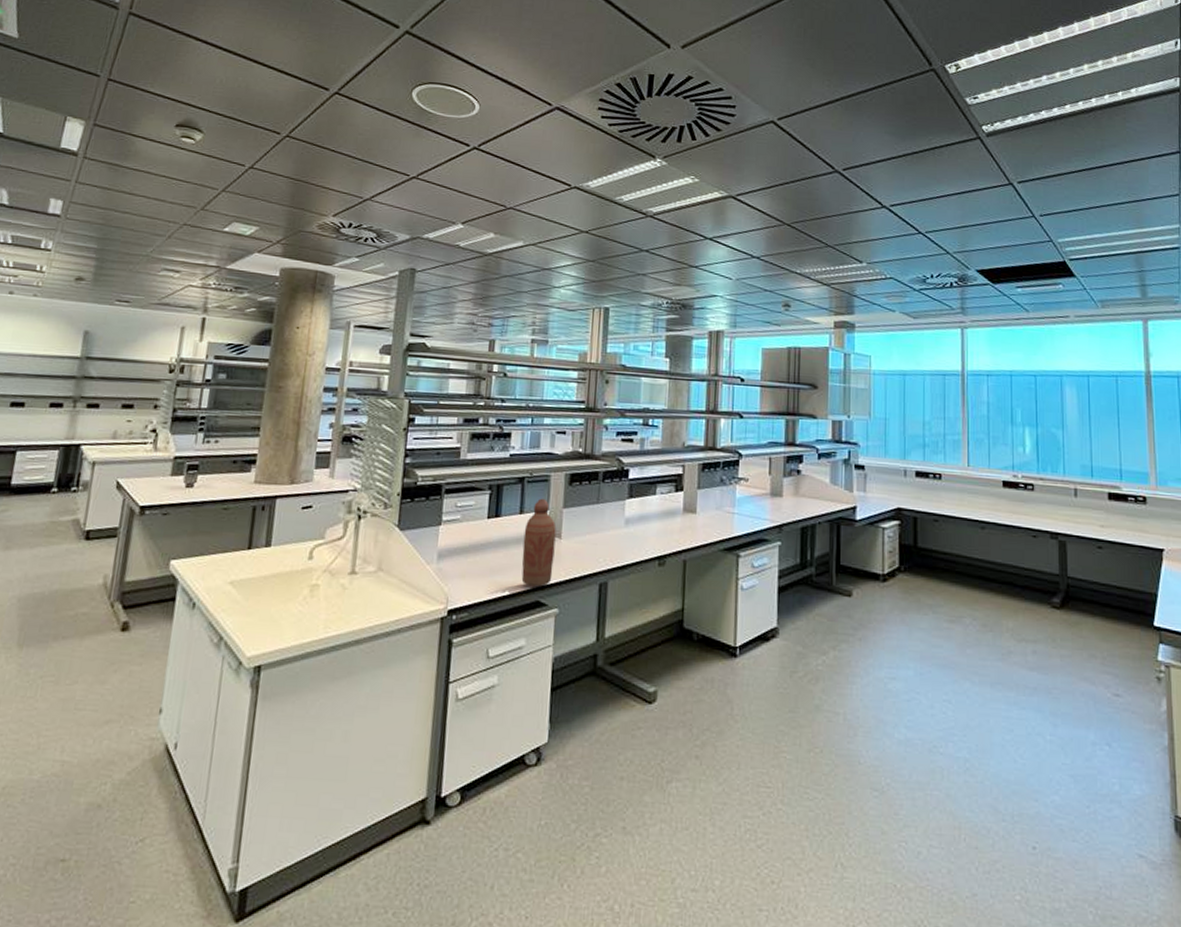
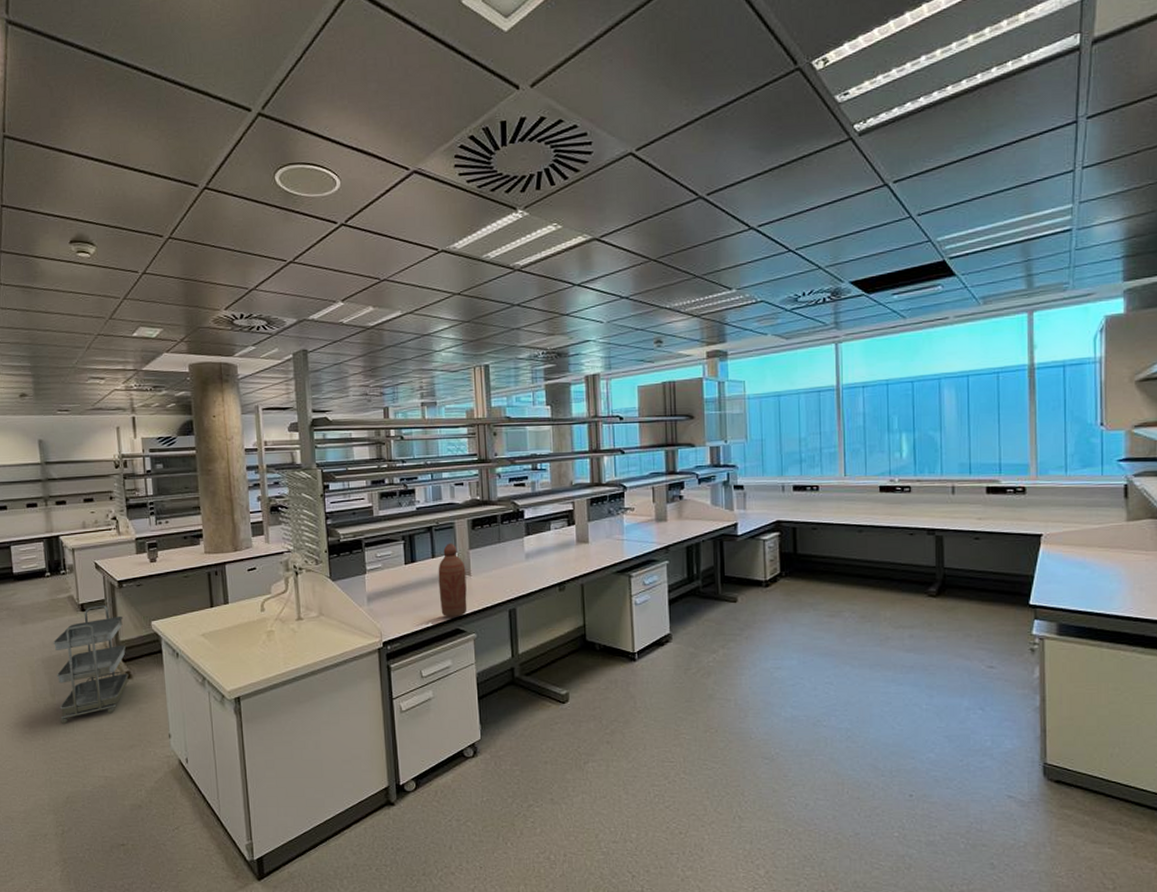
utility cart: none [21,534,137,686] -> present [52,605,129,725]

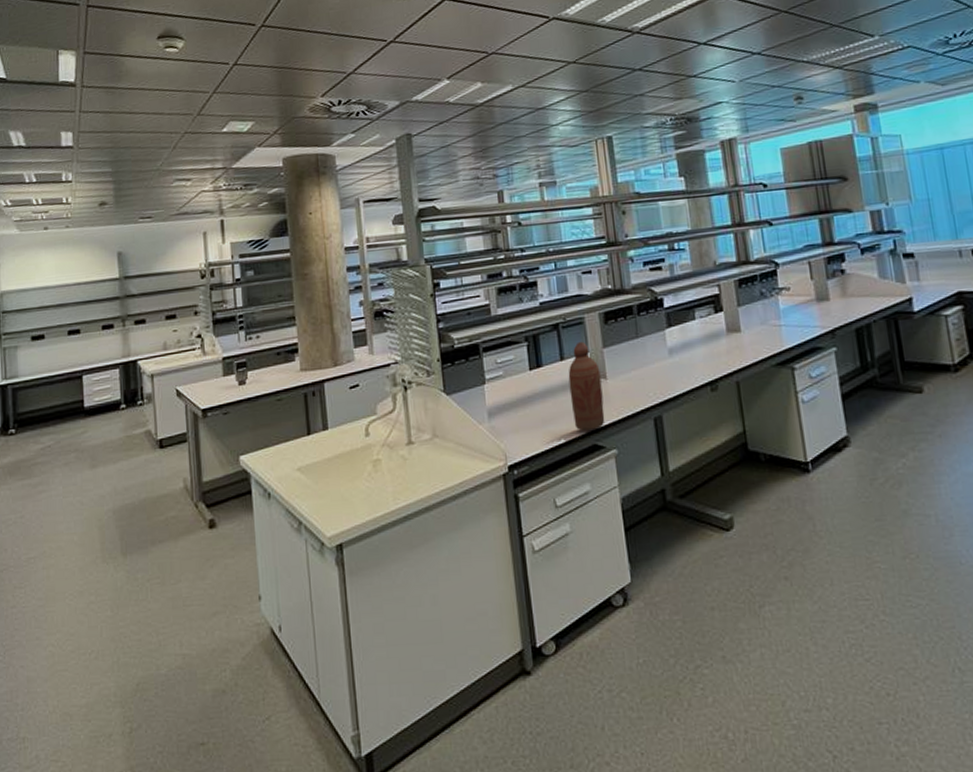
utility cart: present [52,605,129,725] -> none [126,439,213,591]

